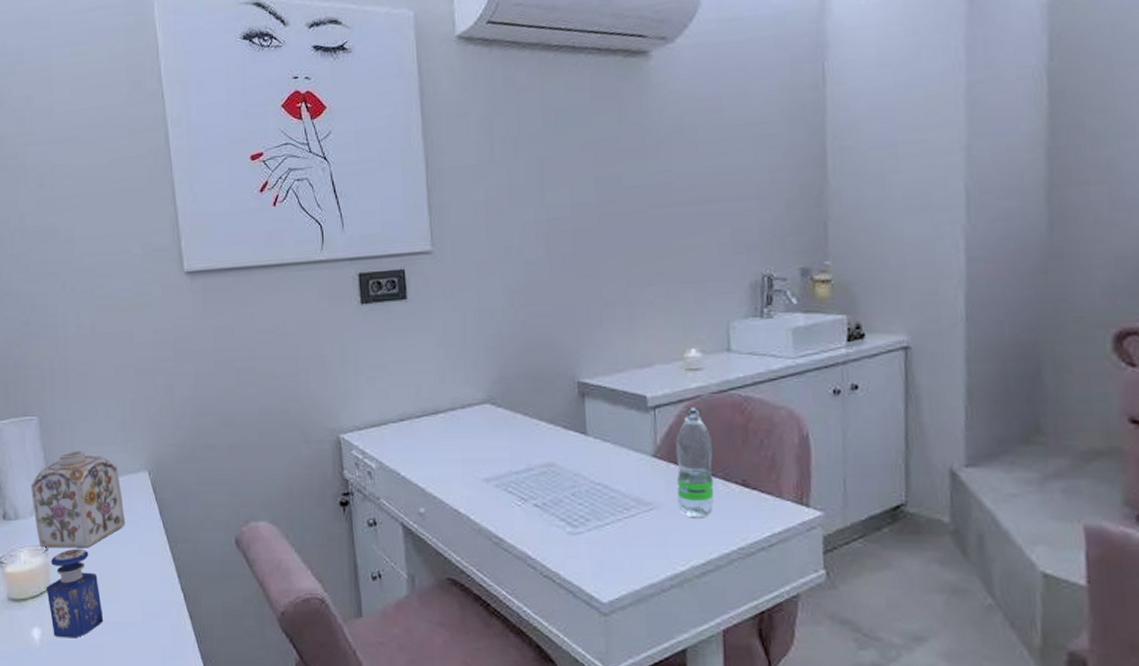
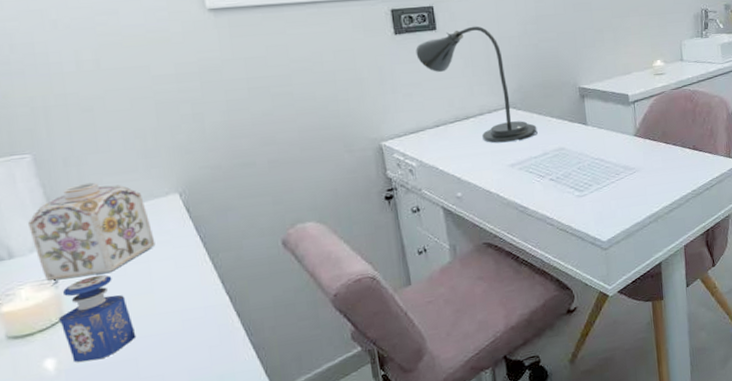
desk lamp: none [383,295,521,449] -> present [416,26,538,144]
bottle: present [675,408,715,518] -> none [649,100,676,175]

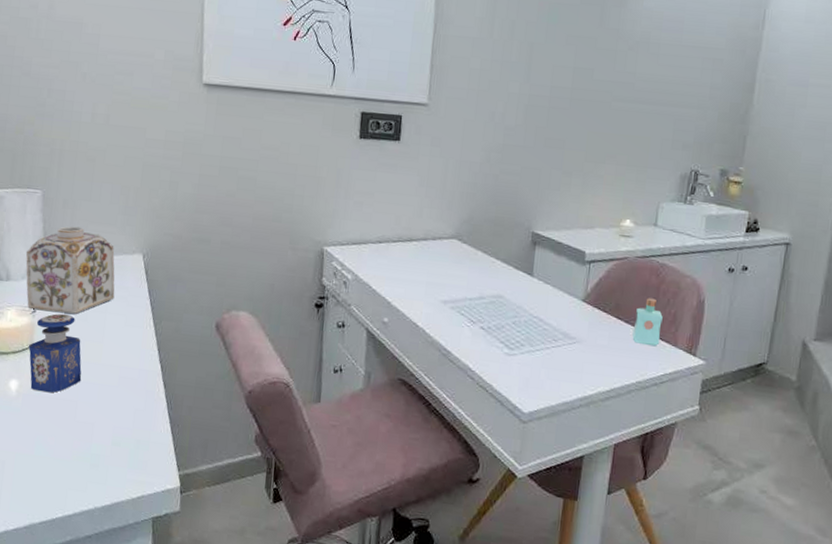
desk lamp: present [416,26,538,144] -> none [375,143,479,278]
perfume: none [680,120,704,160] -> present [632,298,663,346]

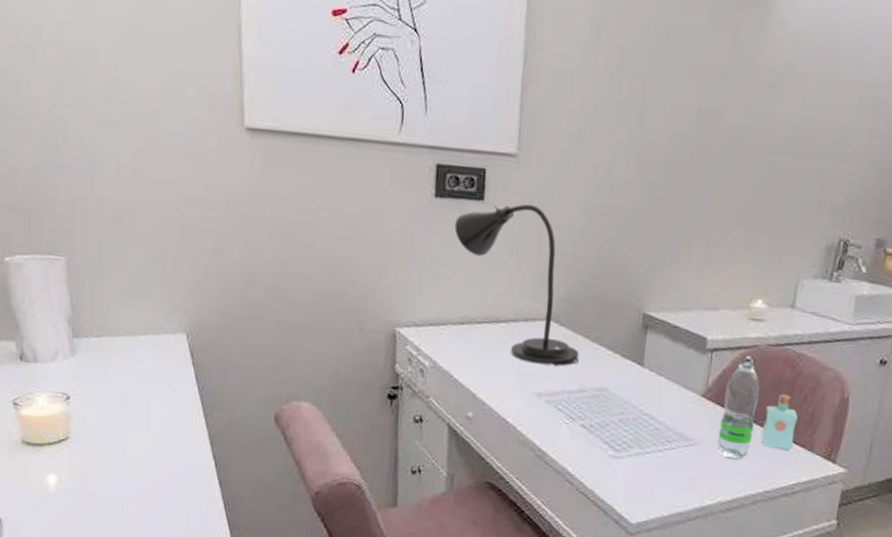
decorative jar: present [25,226,115,314] -> none [53,300,158,402]
perfume bottle: present [28,313,82,393] -> none [65,401,127,490]
desk lamp: none [375,143,479,278] -> present [454,204,580,367]
bottle: none [596,266,631,355] -> present [716,355,761,460]

